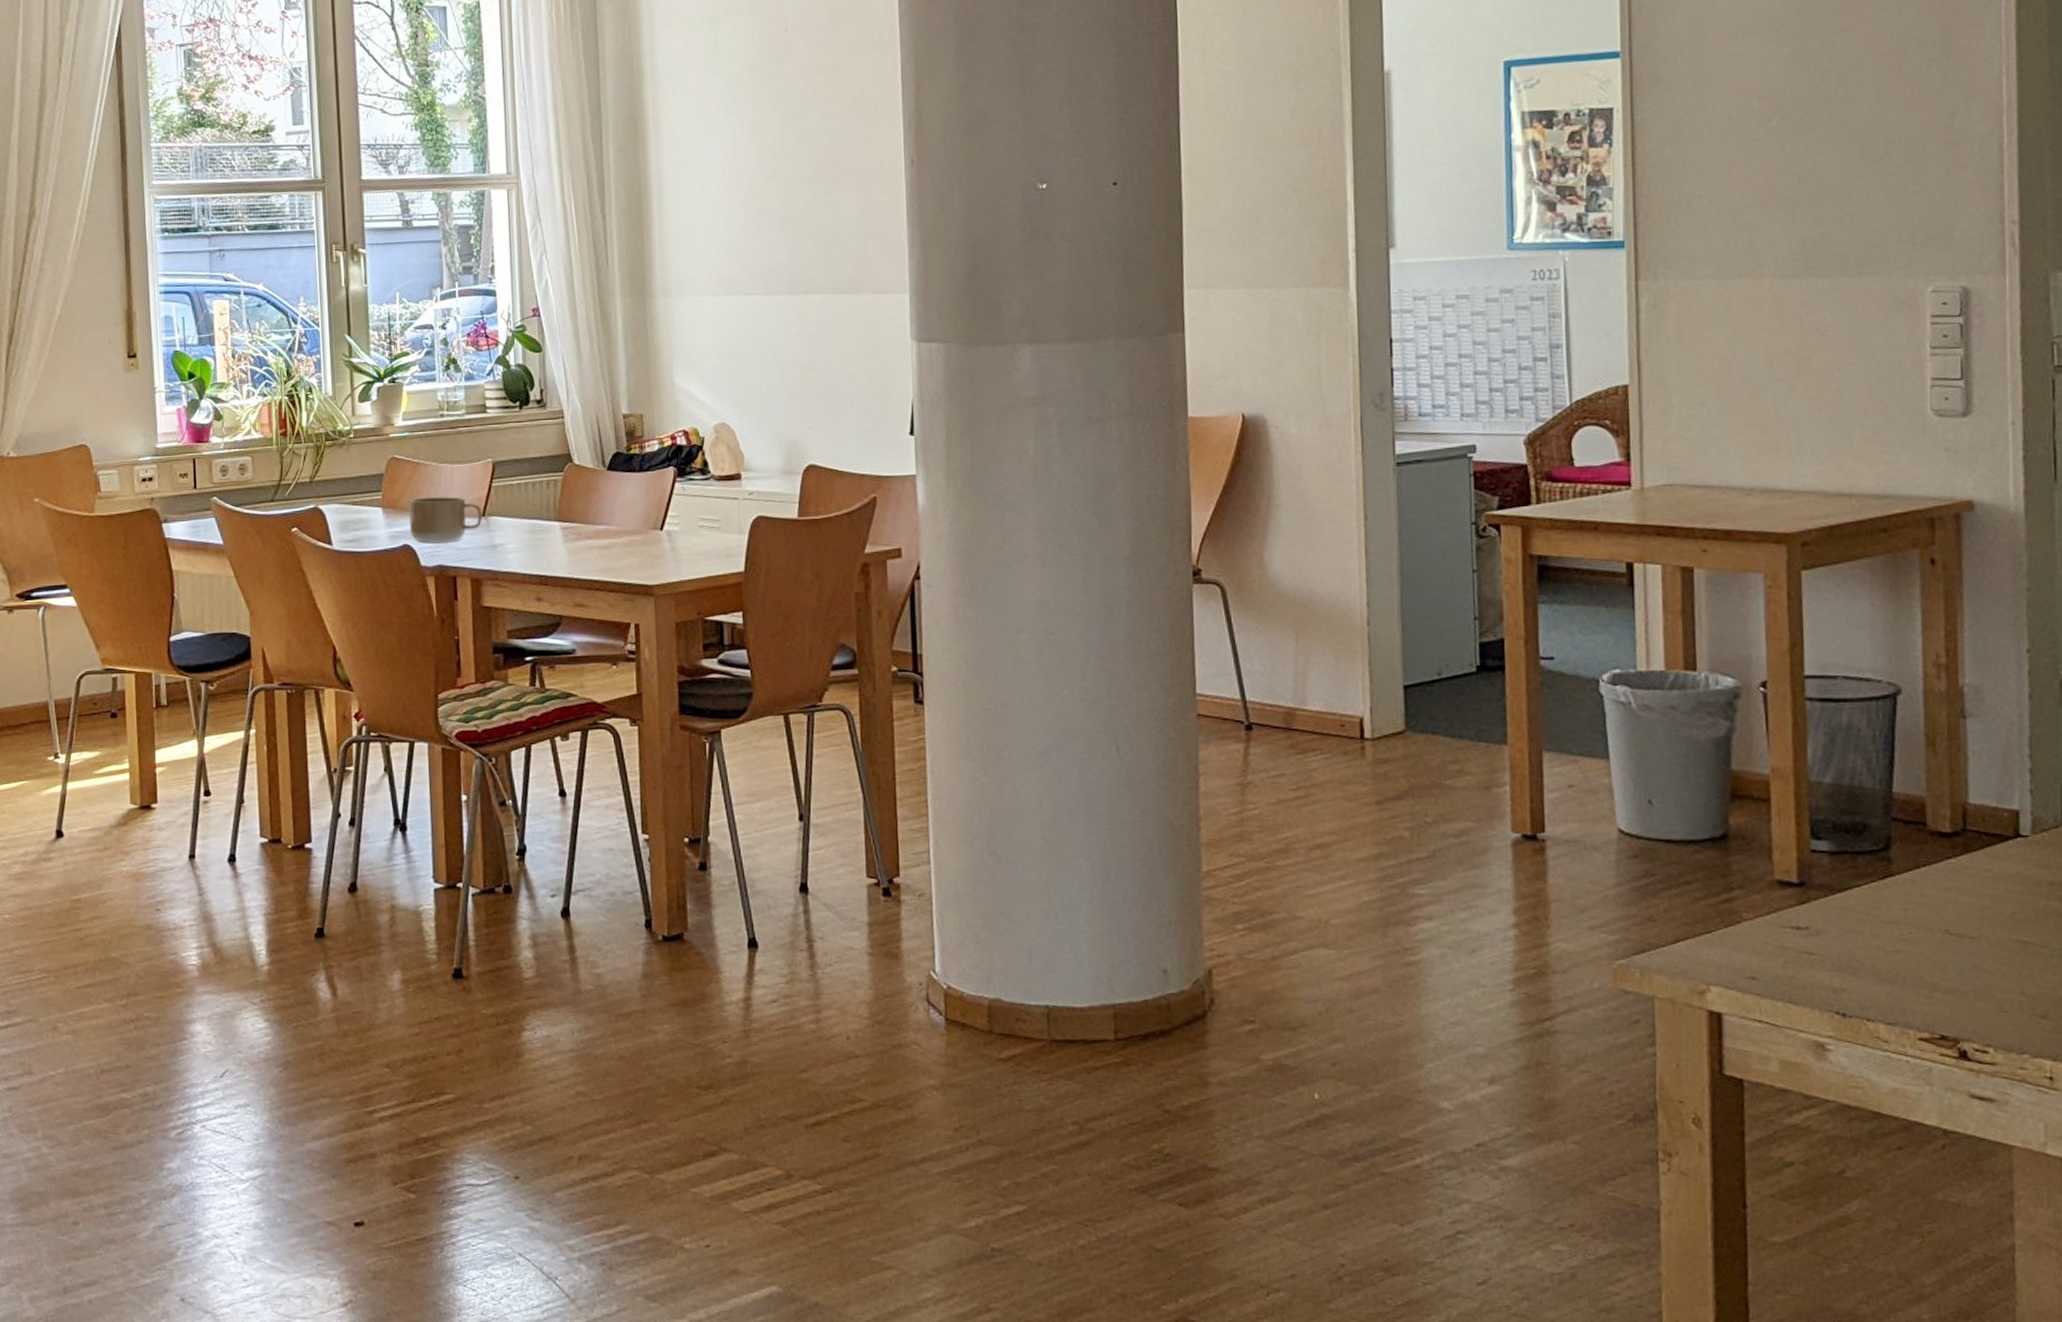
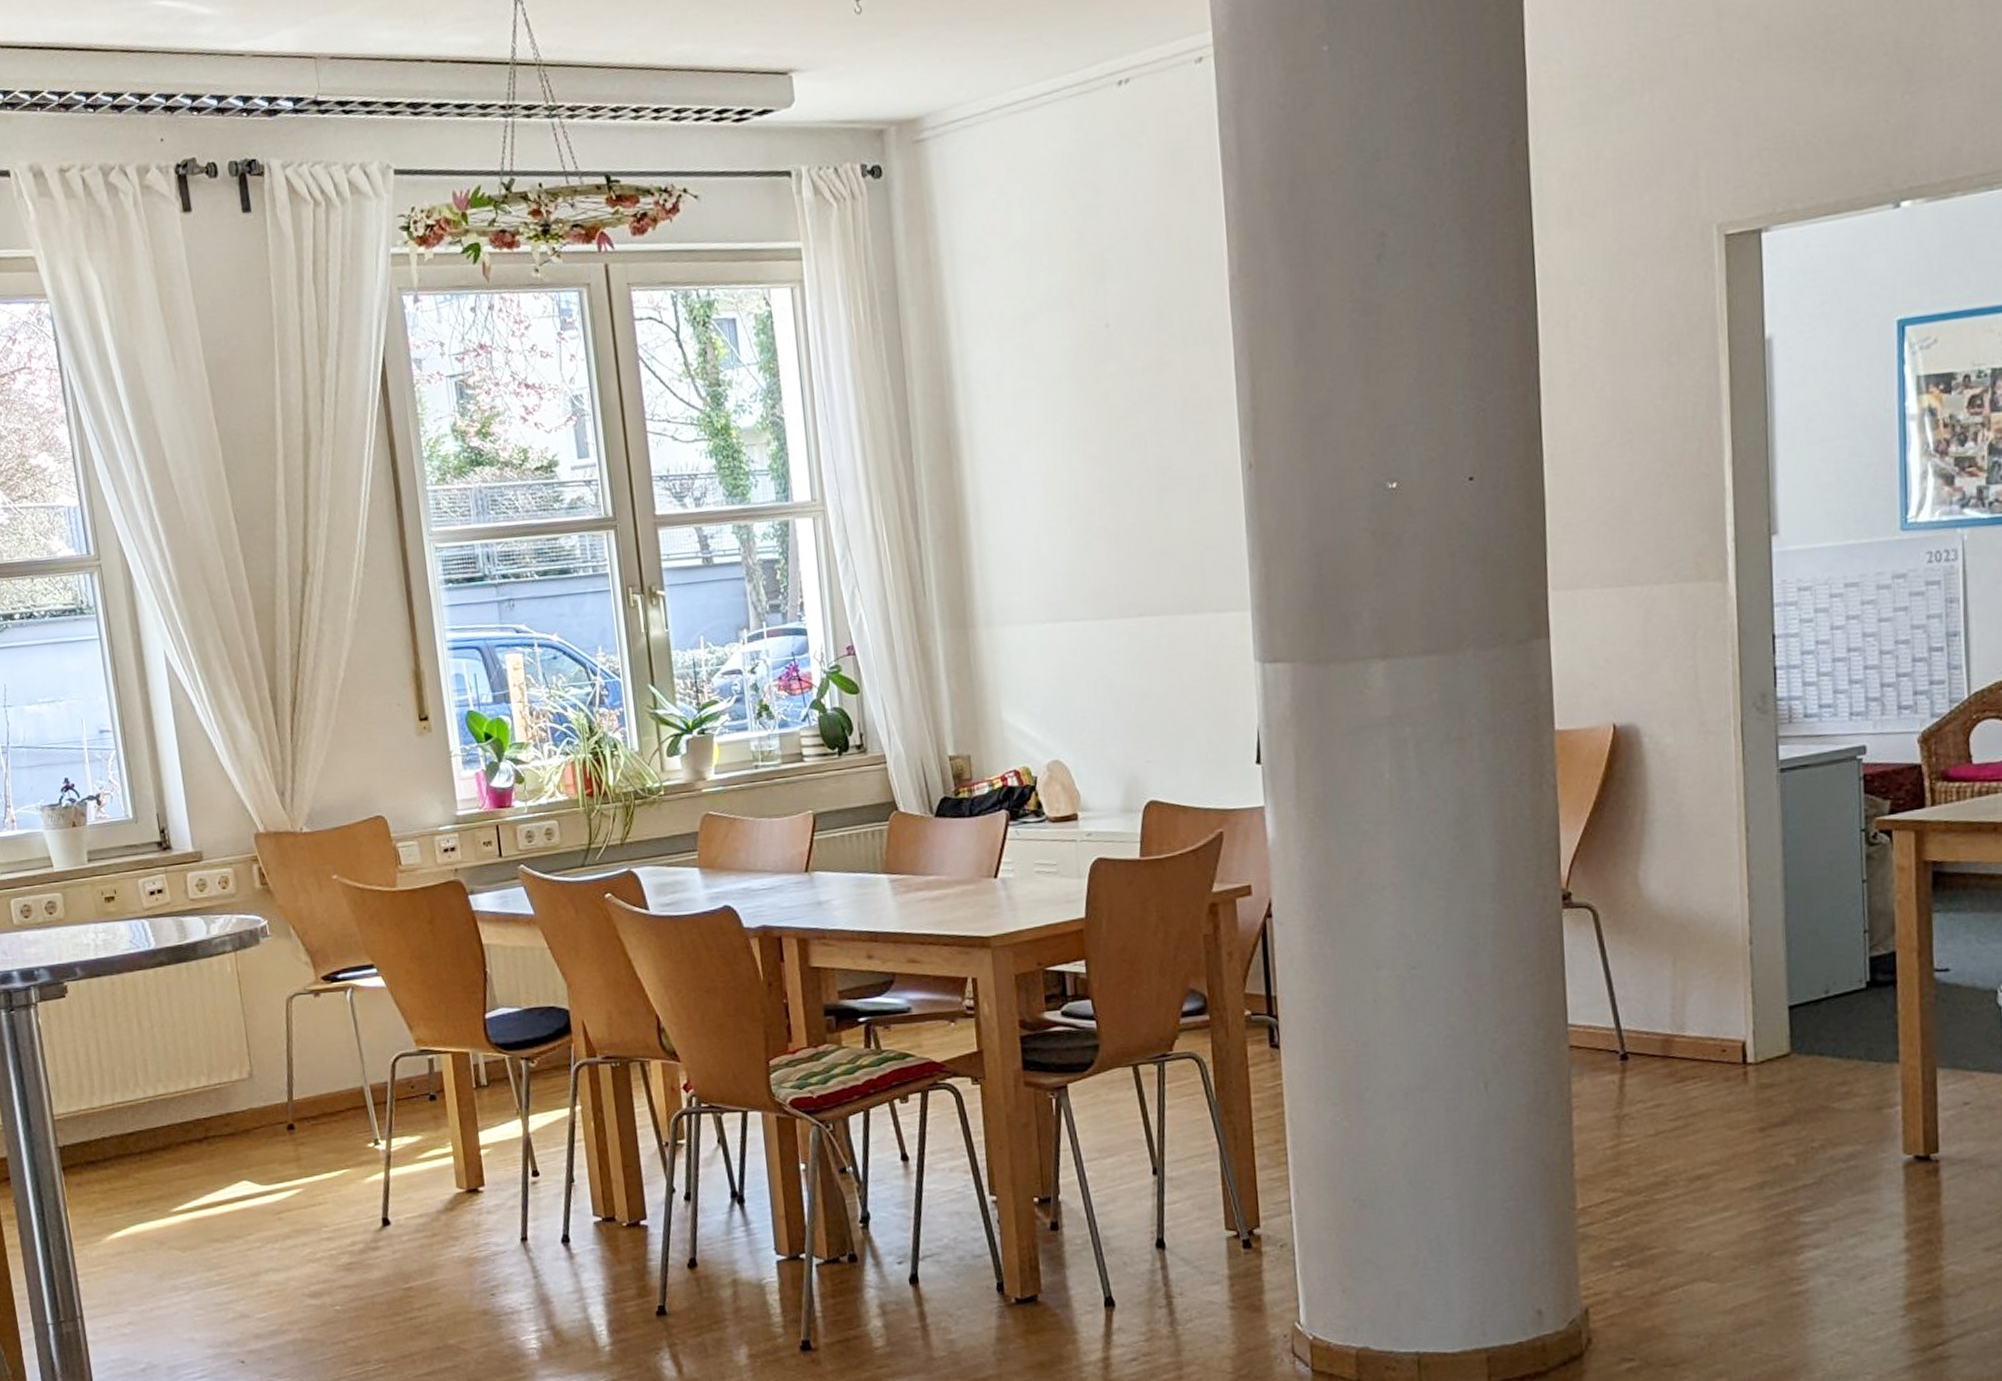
cup: present [409,496,482,544] -> none [727,852,805,904]

